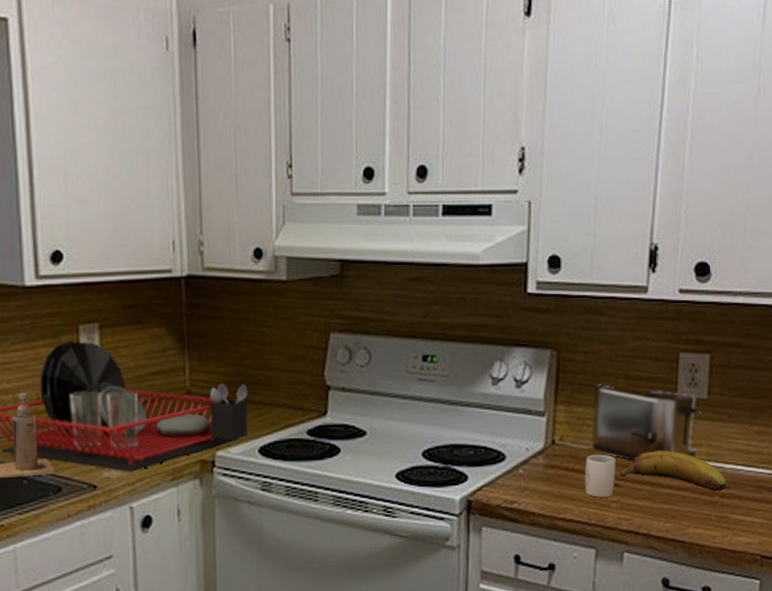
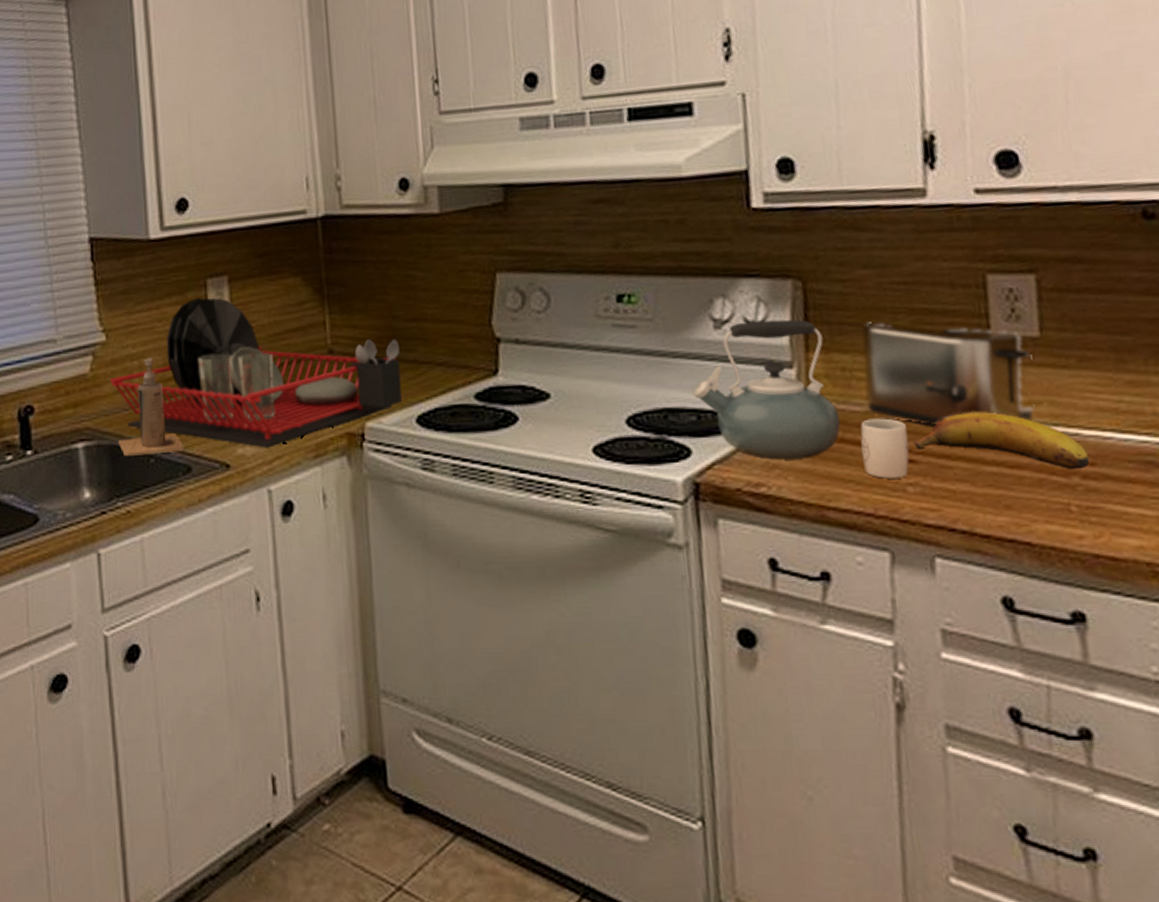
kettle: none [473,380,573,484] -> present [693,319,841,460]

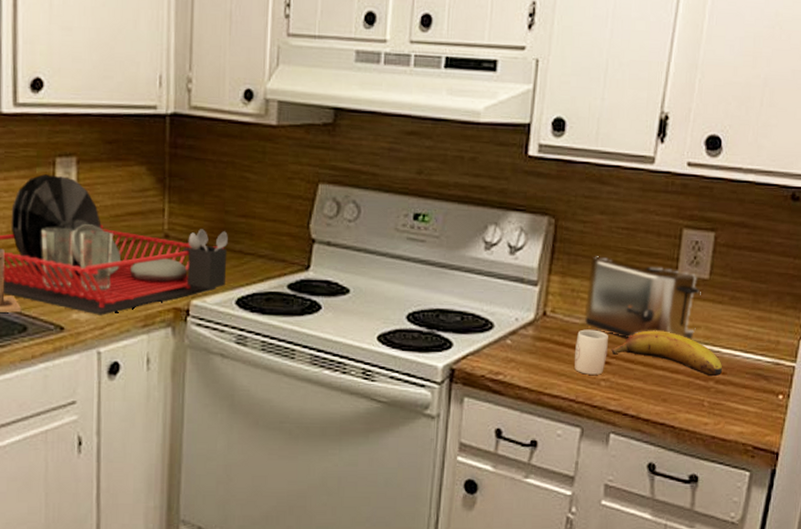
kettle: present [693,319,841,460] -> none [461,246,564,356]

